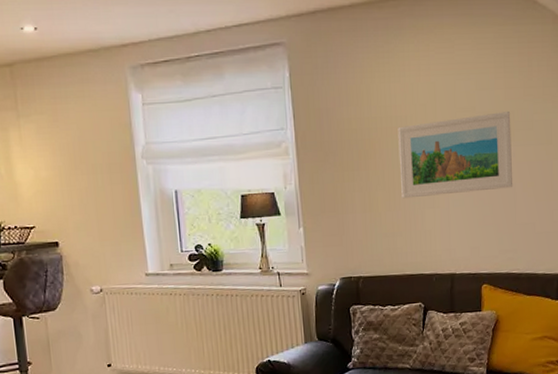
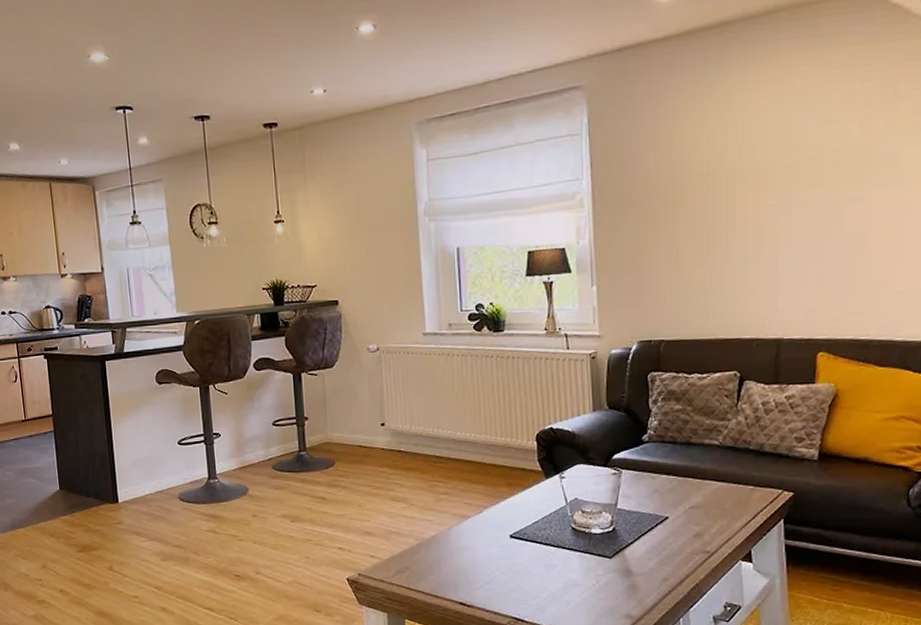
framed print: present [398,112,513,199] -> none [716,147,867,253]

